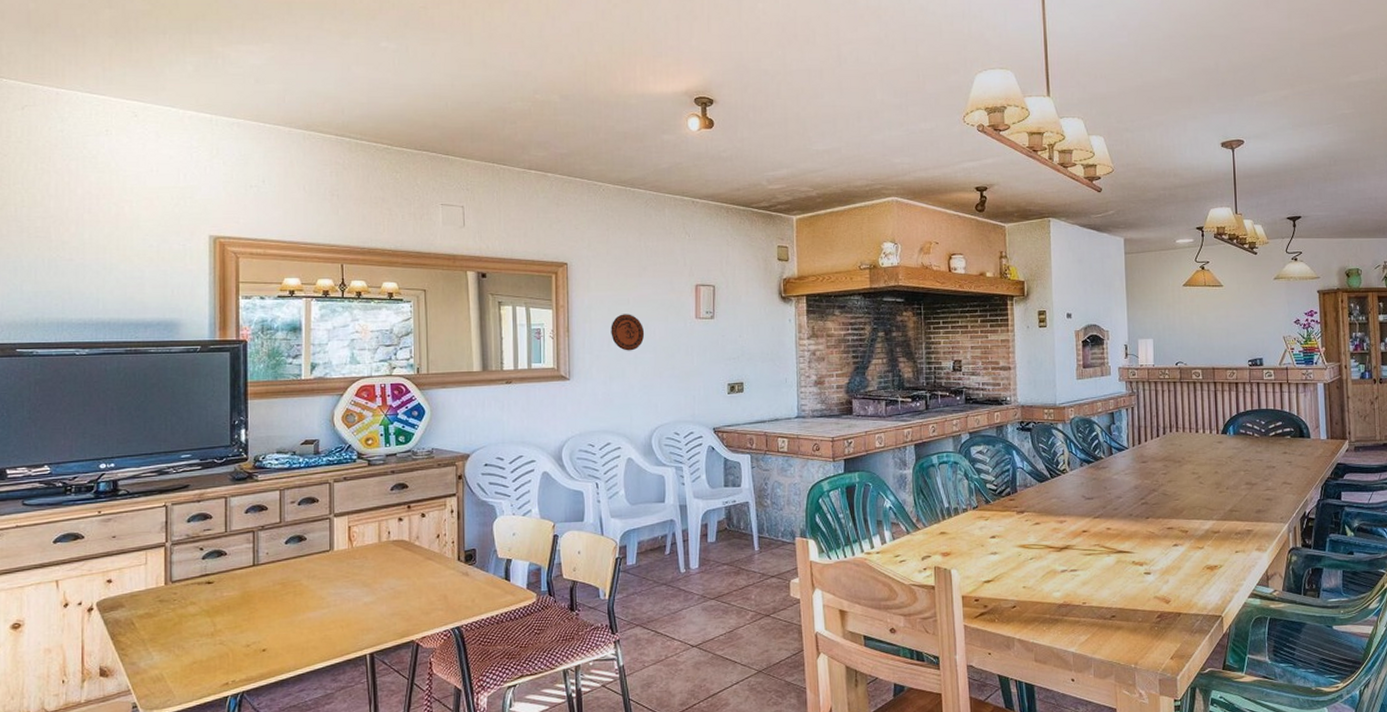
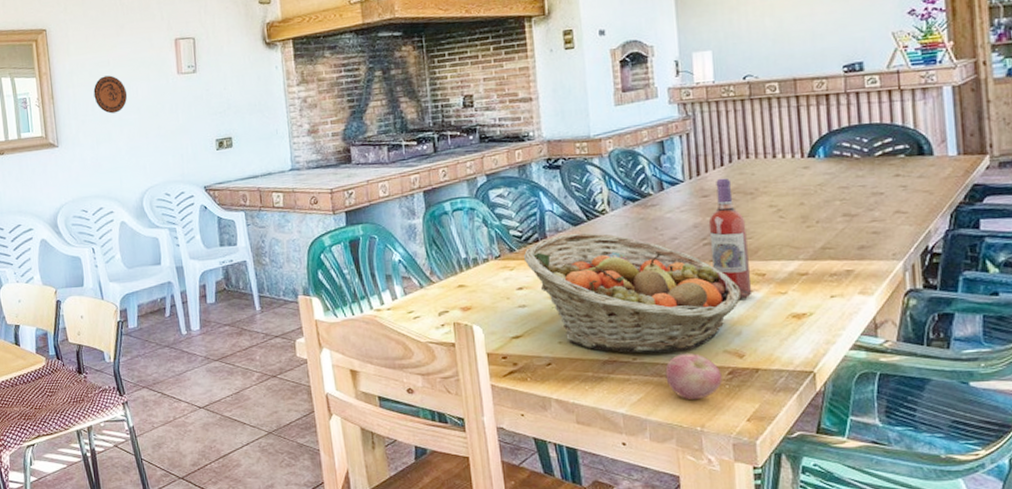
fruit basket: none [997,488,1170,598] -> present [523,232,742,354]
apple: none [1108,599,1152,641] -> present [665,353,722,400]
wine bottle: none [1146,447,1178,551] -> present [708,178,753,298]

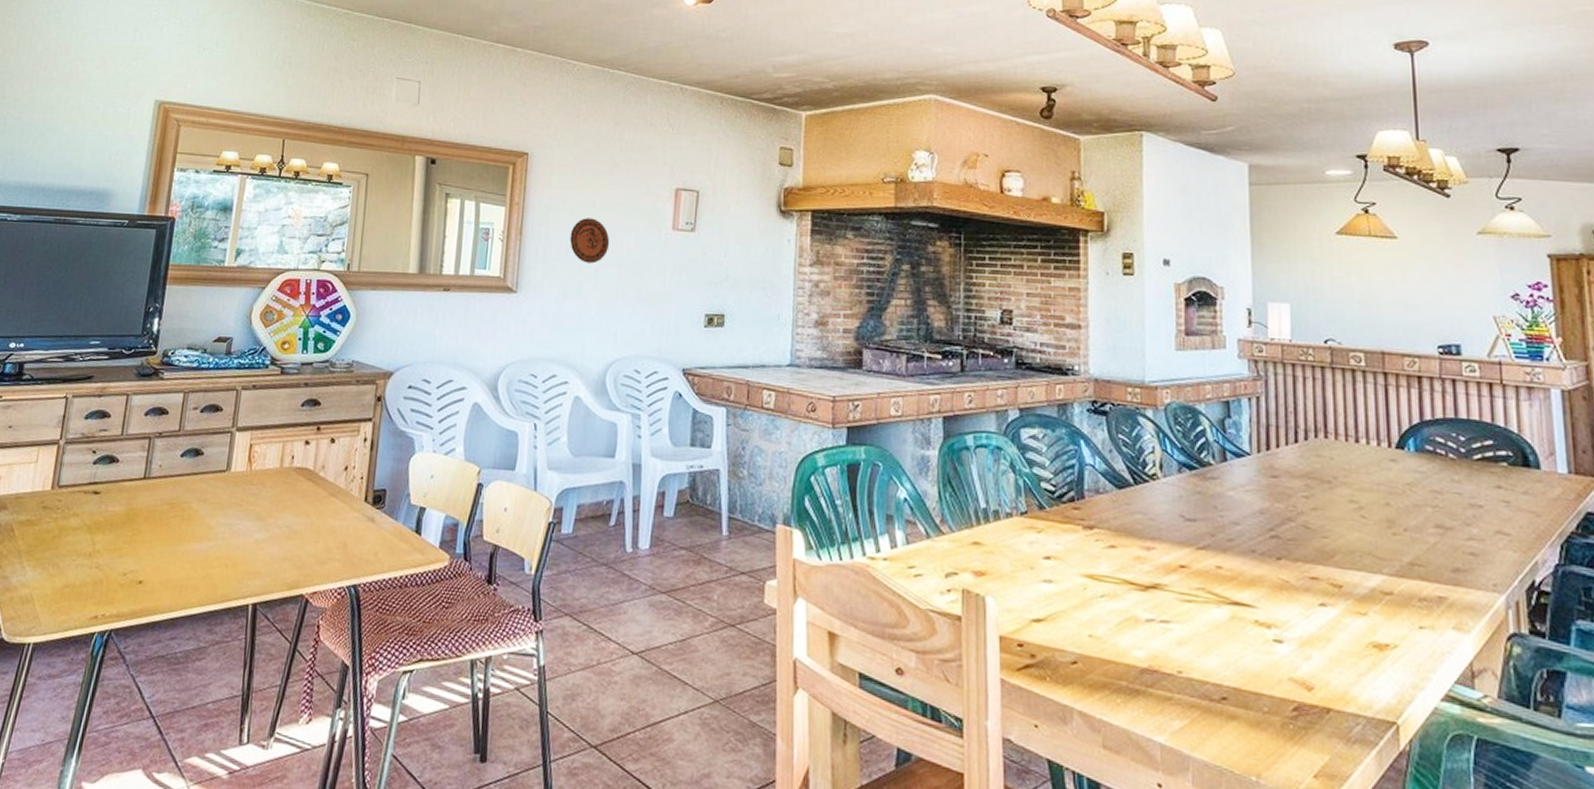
fruit basket: present [523,232,742,354] -> none [1054,497,1313,671]
apple: present [665,353,722,400] -> none [1216,674,1285,739]
wine bottle: present [708,178,753,298] -> none [1277,457,1326,613]

